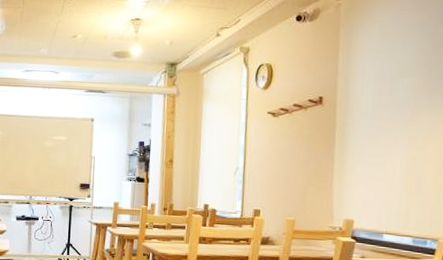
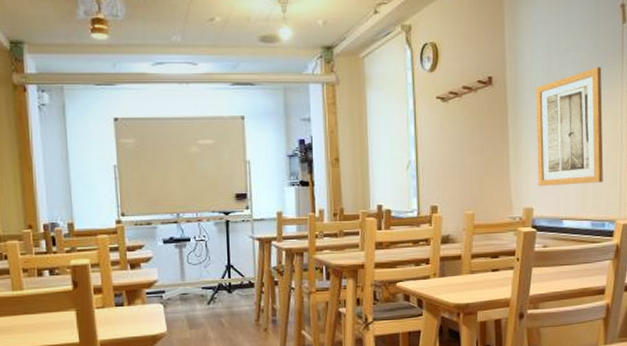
wall art: none [360,93,435,203] -> present [536,66,603,187]

